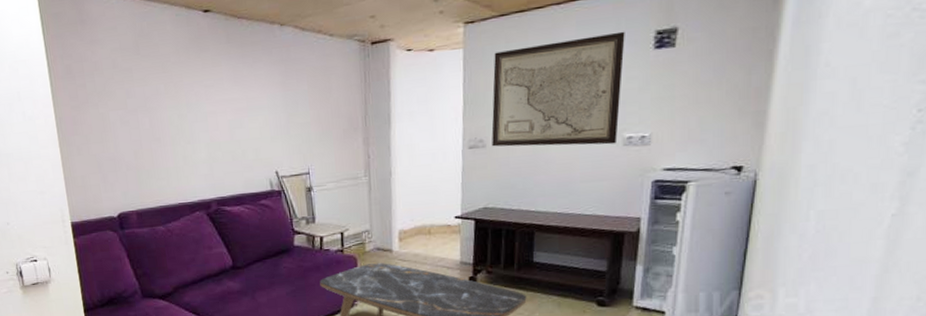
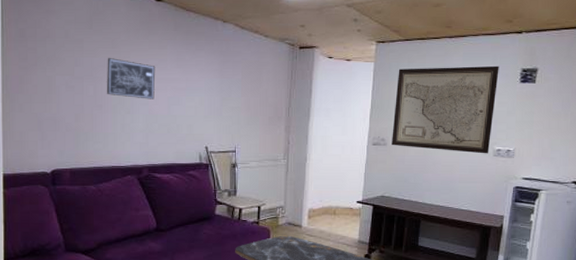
wall art: none [159,84,215,126] -> present [107,58,156,100]

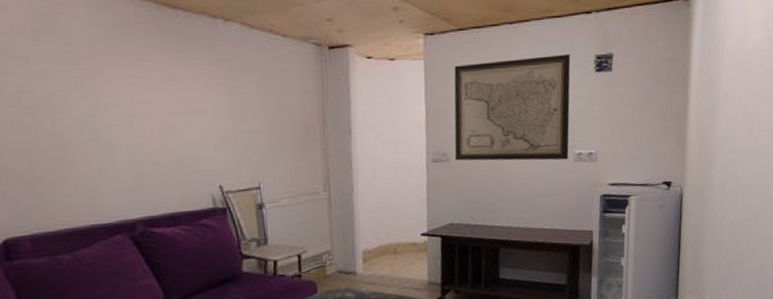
wall art: present [107,58,156,100] -> none [67,78,142,131]

